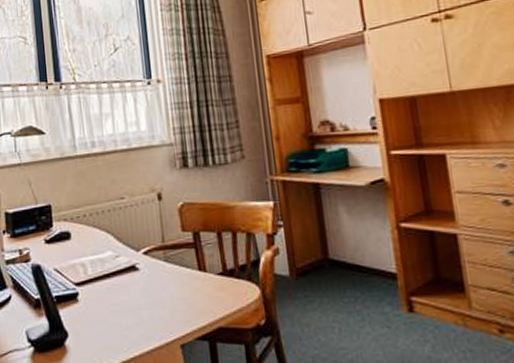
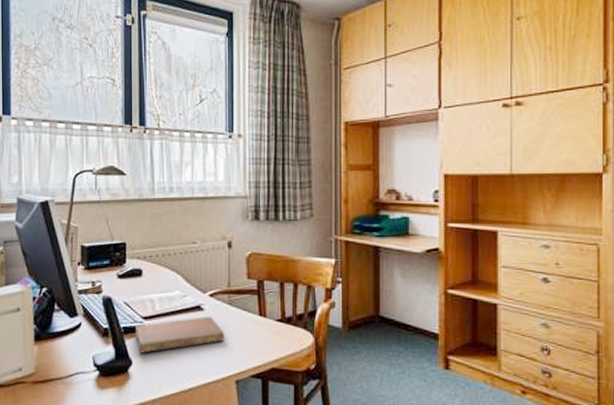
notebook: none [68,276,165,323] -> present [135,316,225,353]

